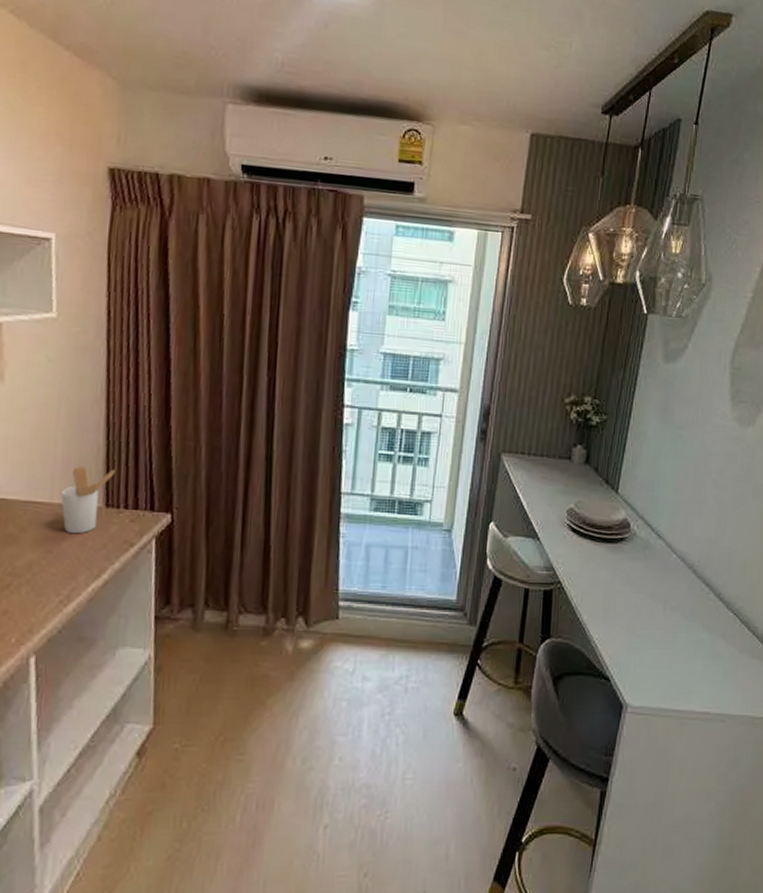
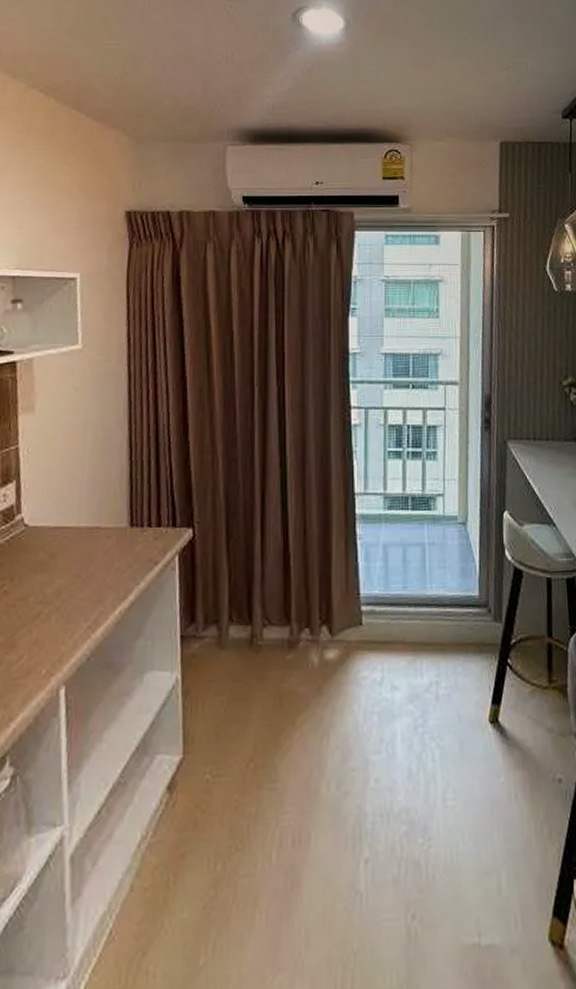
utensil holder: present [61,465,115,534] -> none [88,487,138,557]

